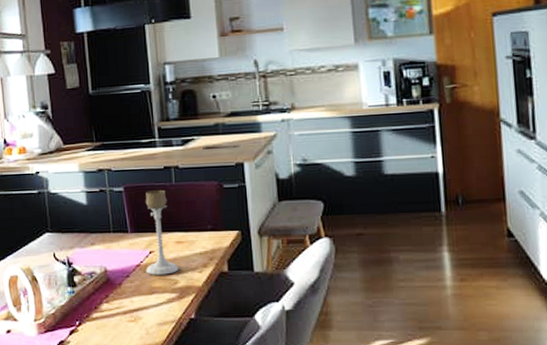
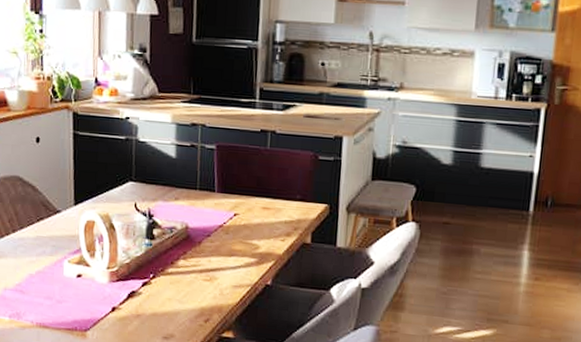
candle holder: present [145,189,179,275] -> none [228,152,262,239]

